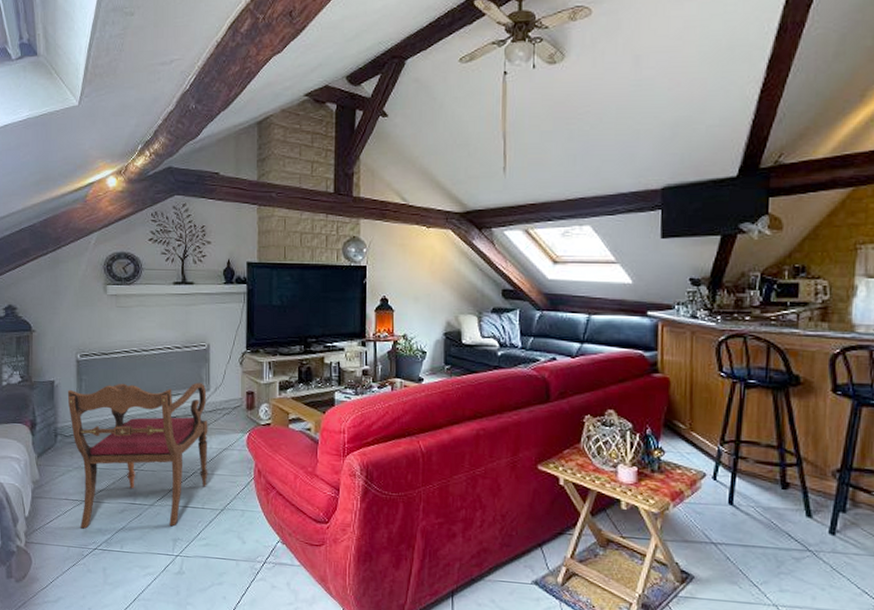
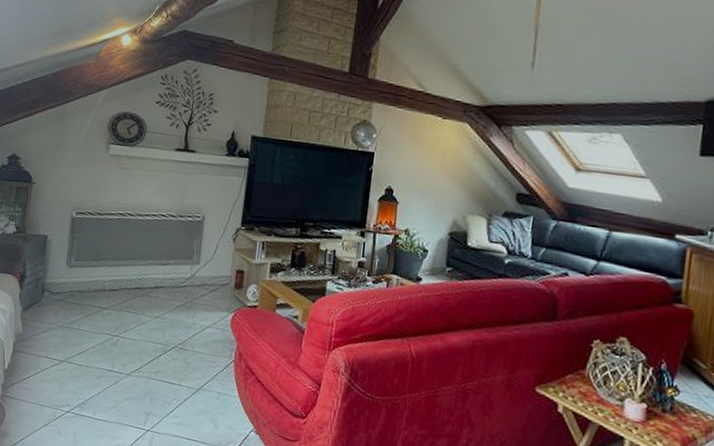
armchair: present [67,382,208,529] -> none [56,245,196,400]

